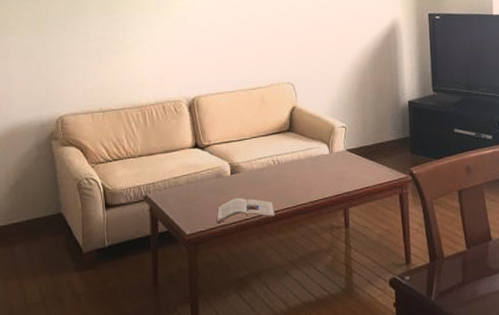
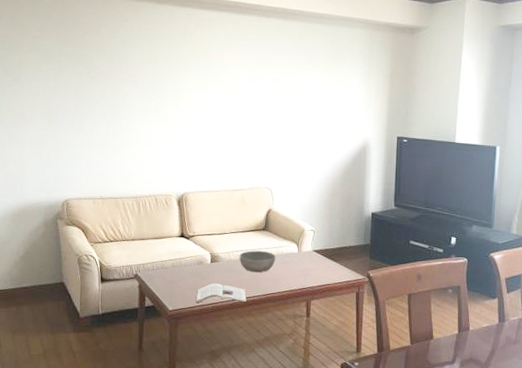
bowl: none [263,155,305,182] -> present [239,250,276,273]

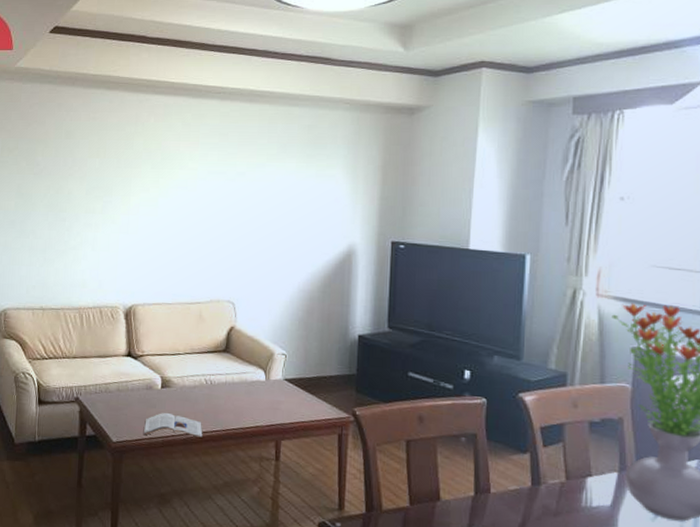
bowl: present [239,250,276,273] -> none [194,375,239,403]

